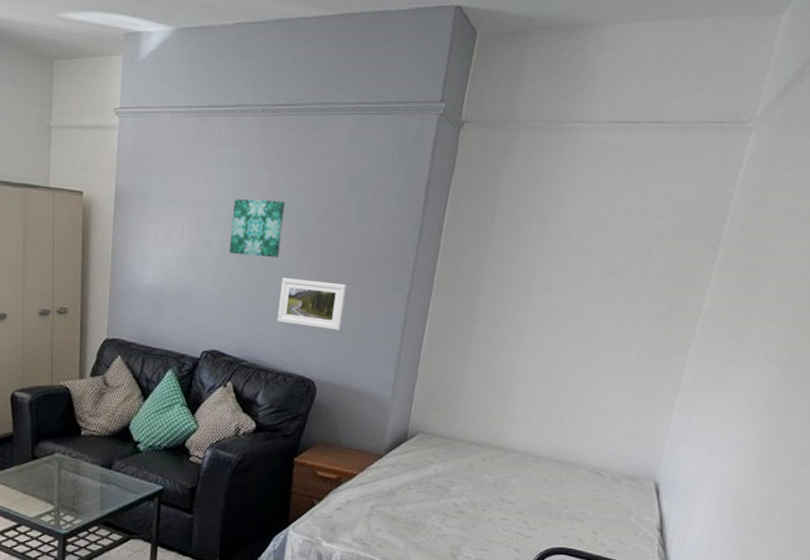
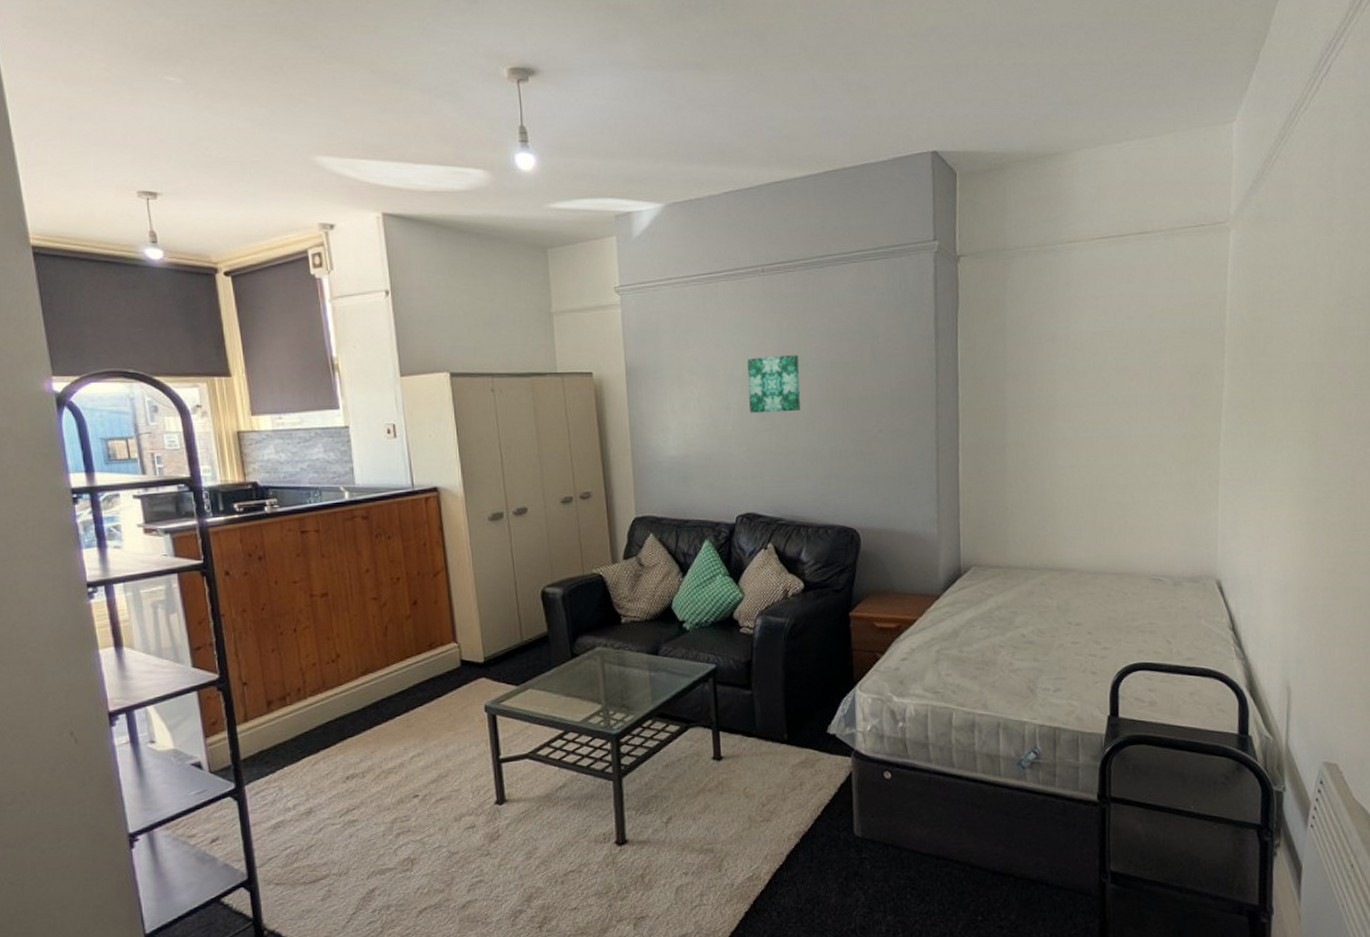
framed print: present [277,277,347,330] -> none [807,427,875,475]

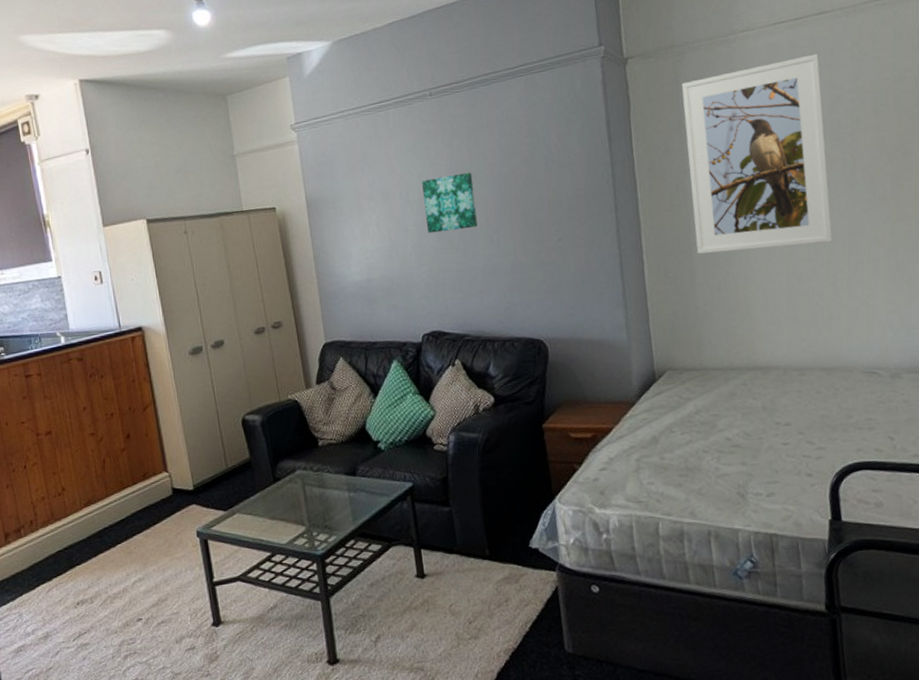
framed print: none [1008,271,1137,456] -> present [681,53,834,254]

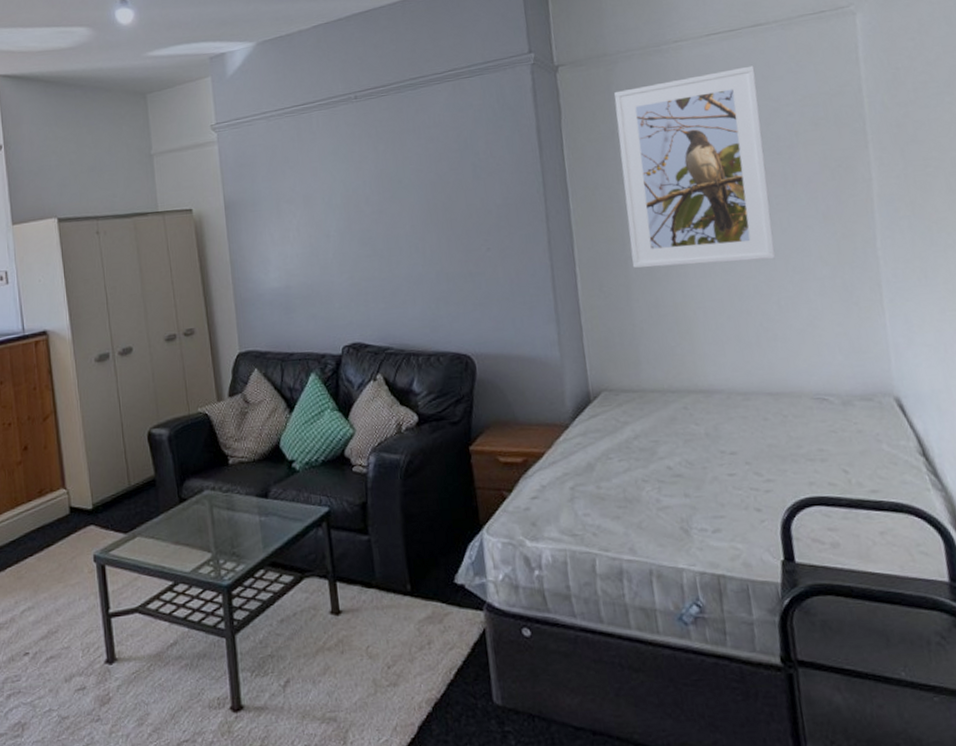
wall art: present [422,172,478,234] -> none [345,177,402,240]

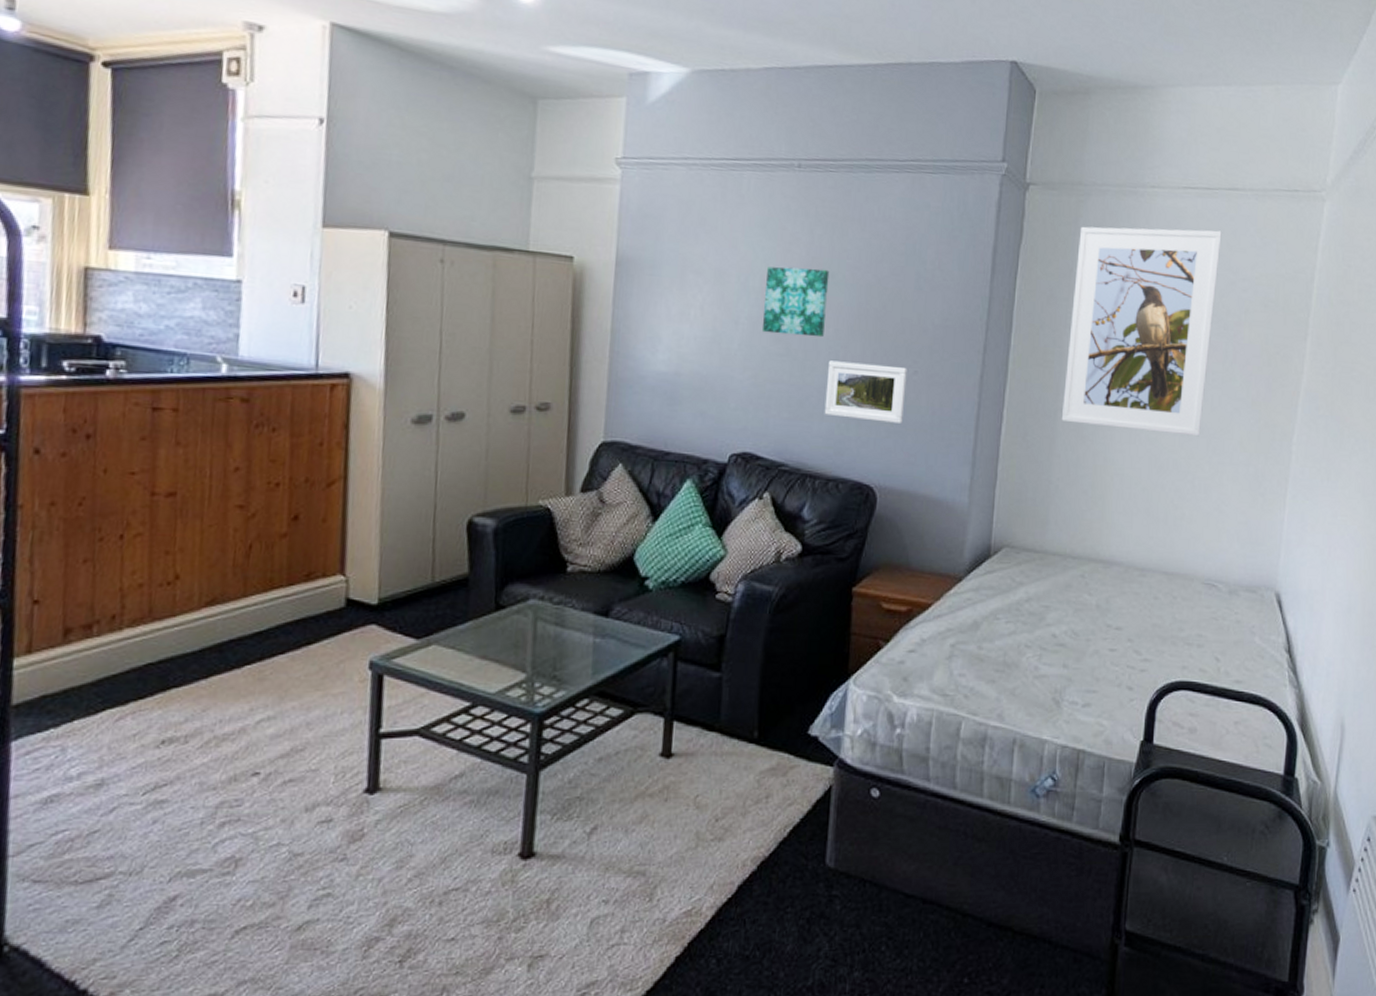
wall art: none [345,177,402,240] -> present [763,267,830,338]
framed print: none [411,247,485,300] -> present [824,360,907,423]

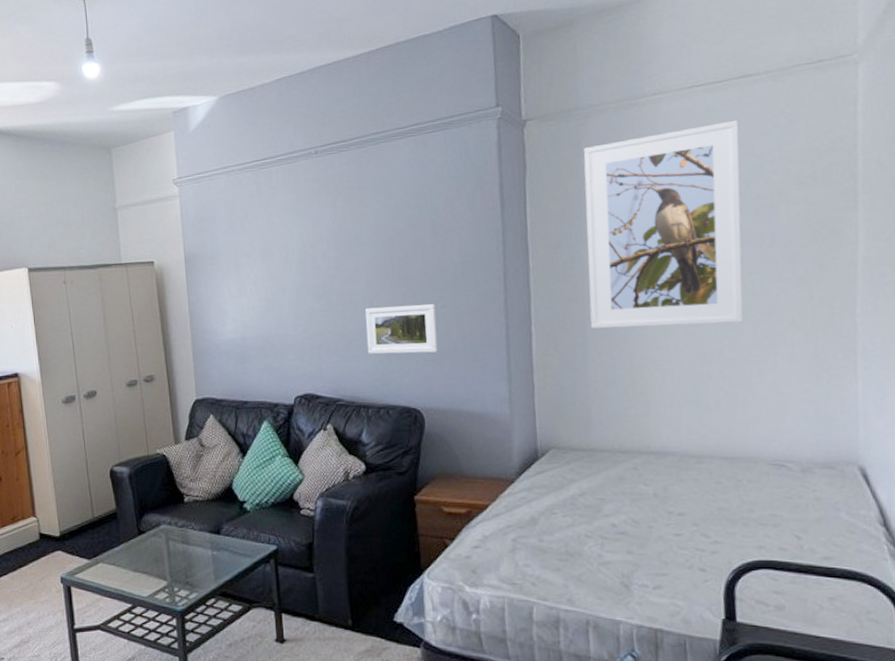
wall art: present [763,267,830,338] -> none [302,233,358,295]

